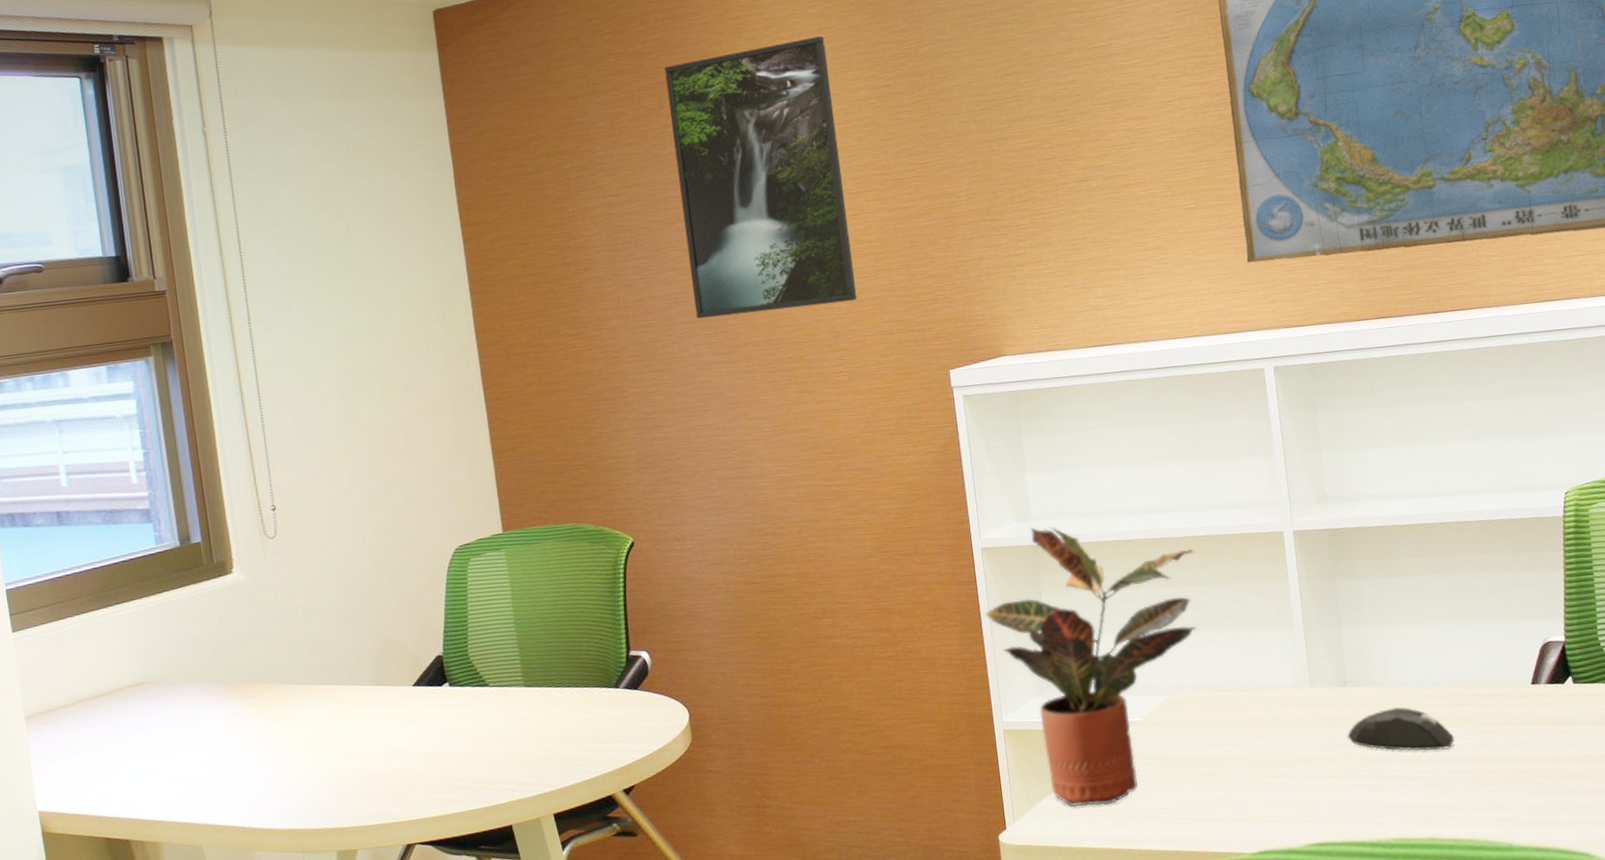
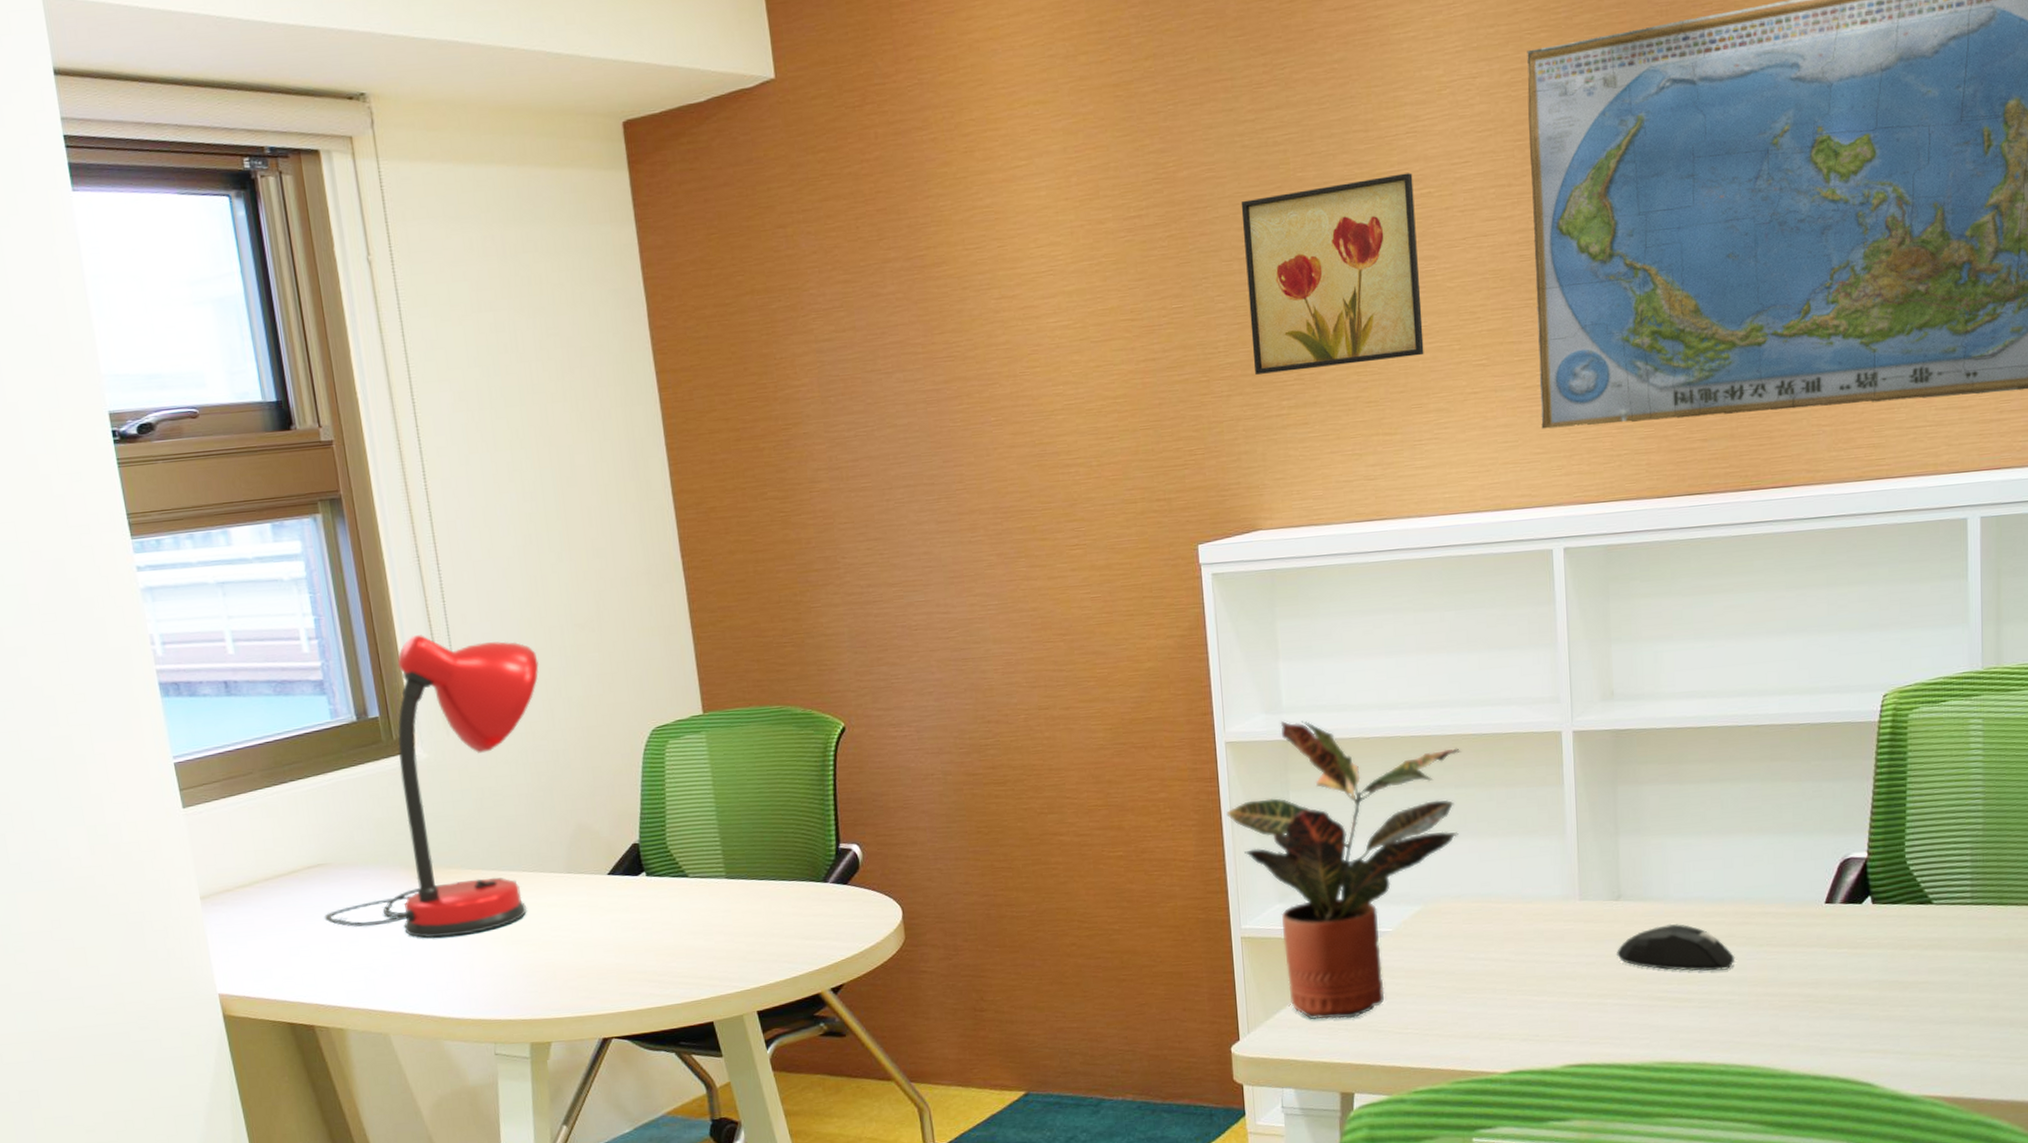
desk lamp: none [142,465,351,752] -> present [323,635,539,939]
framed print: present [664,35,858,319] -> none [885,156,1098,482]
wall art: none [975,46,1141,220] -> present [1241,173,1424,375]

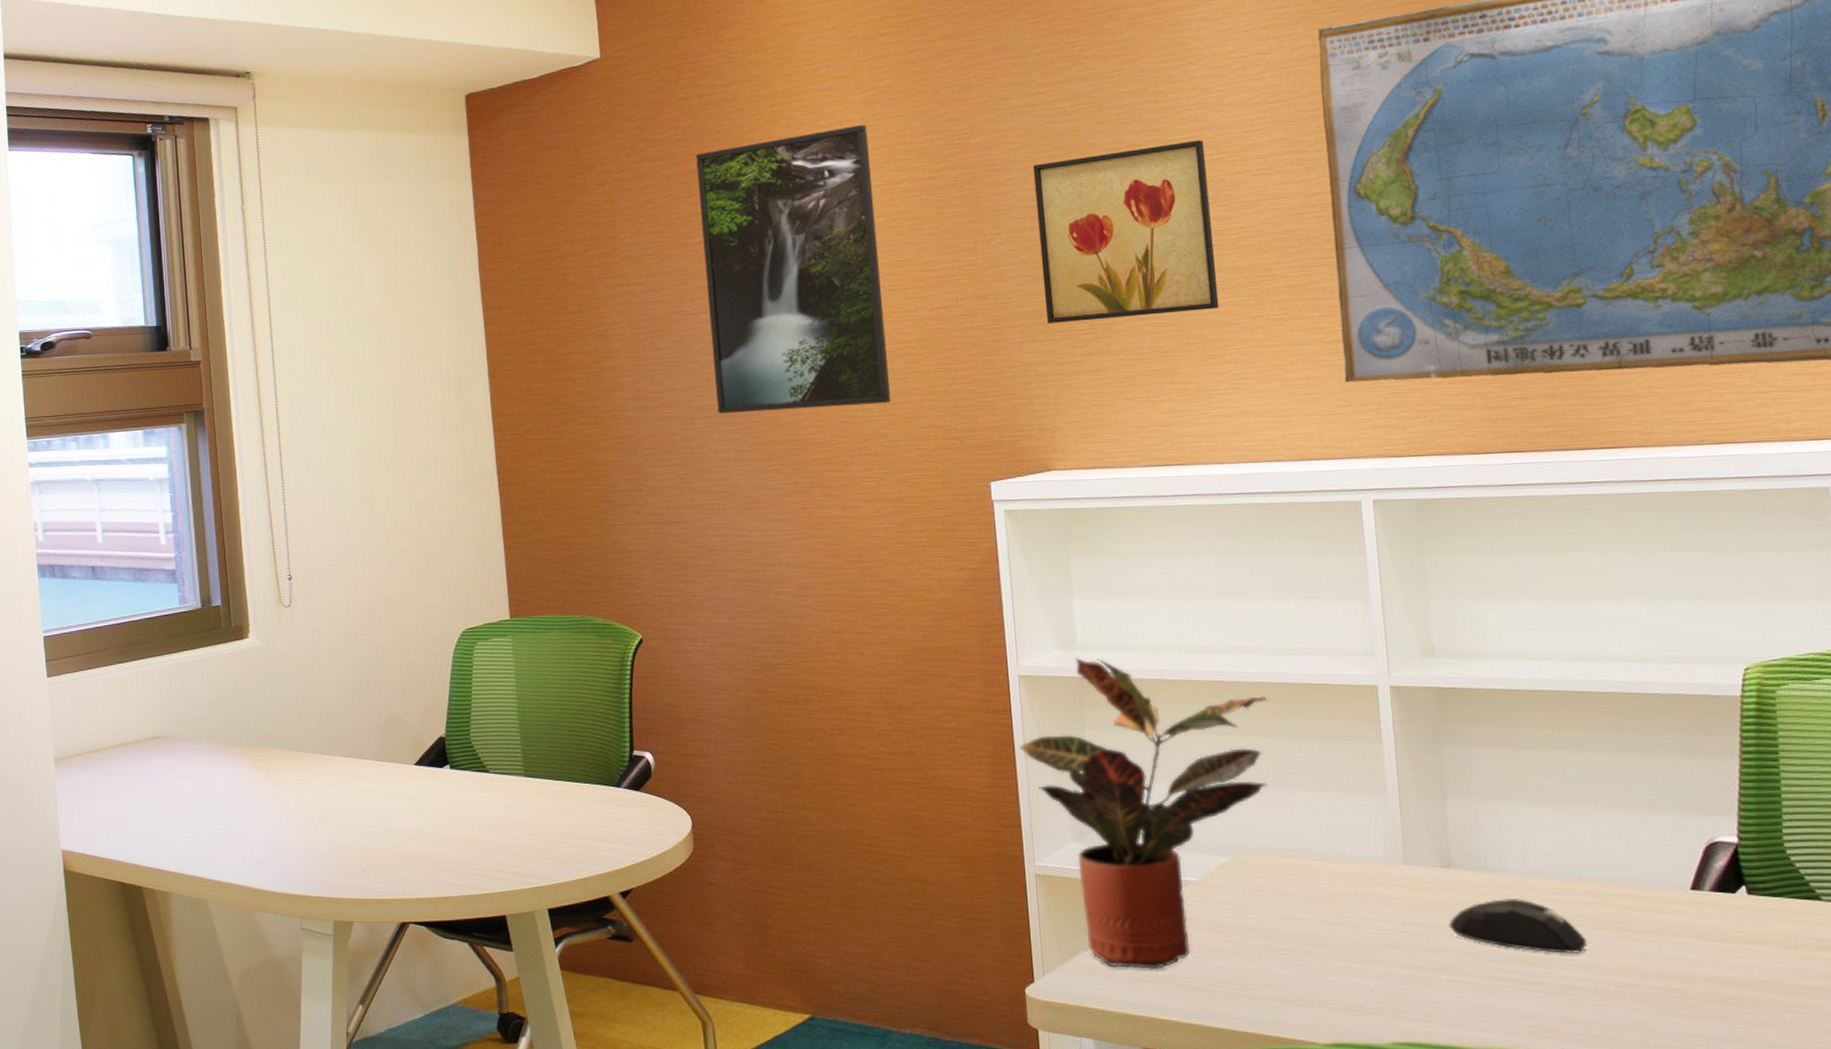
desk lamp: present [323,635,539,939] -> none [158,534,364,813]
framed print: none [885,156,1098,482] -> present [696,124,892,414]

